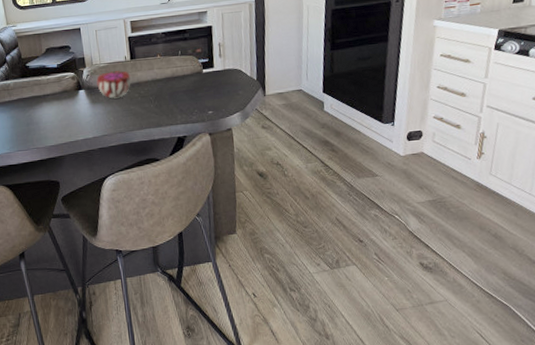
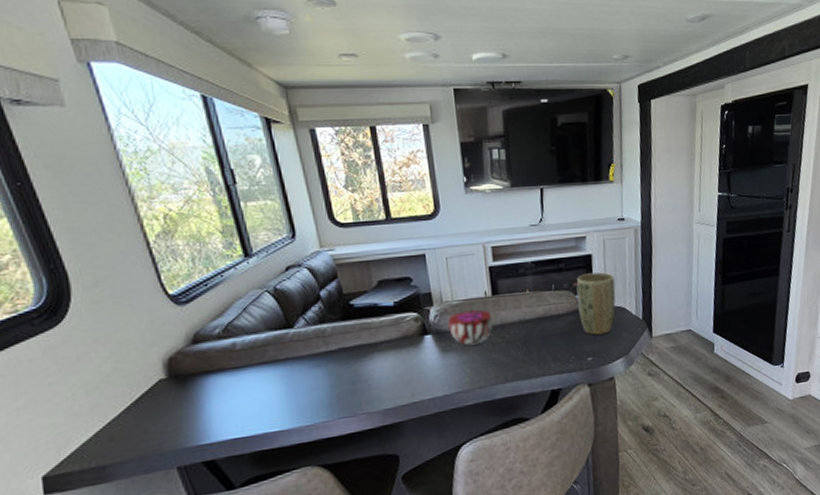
plant pot: none [199,40,233,93] -> present [576,272,616,335]

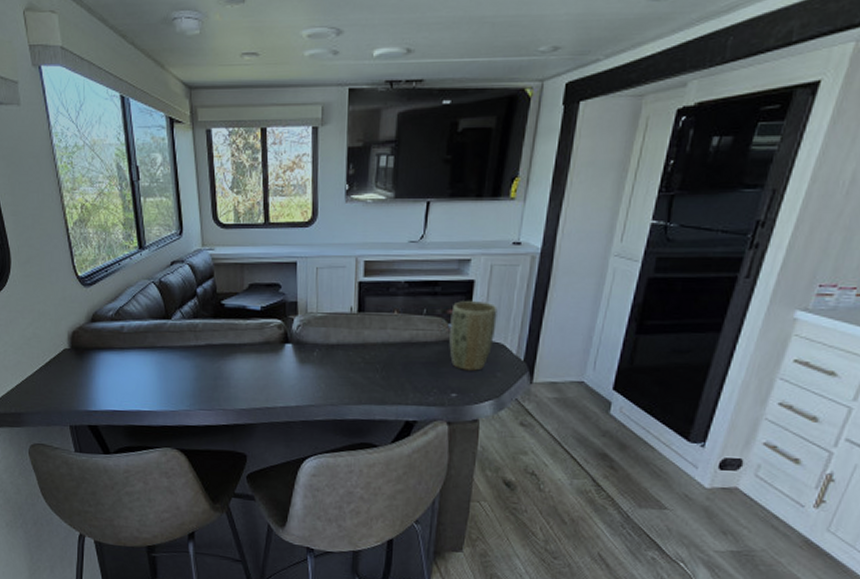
decorative bowl: present [448,309,494,345] -> none [309,324,355,361]

